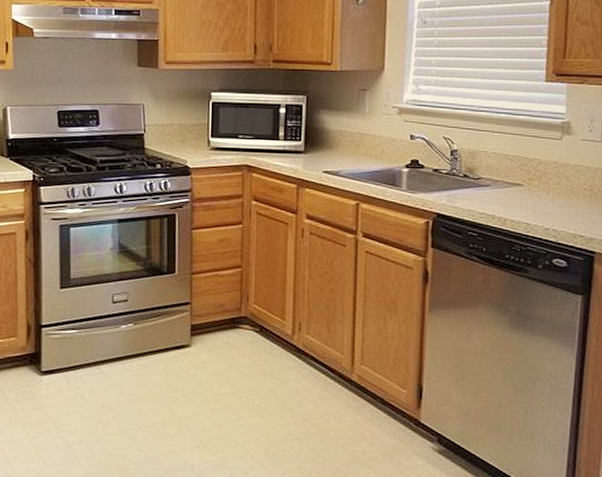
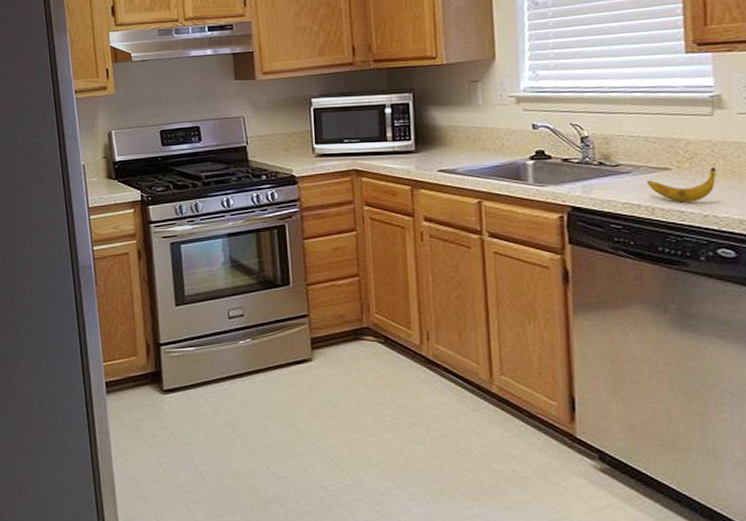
banana: none [502,186,559,216] -> present [646,167,716,203]

